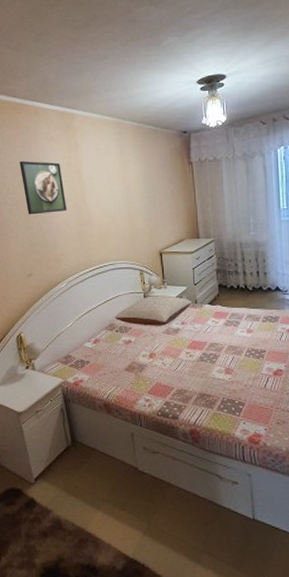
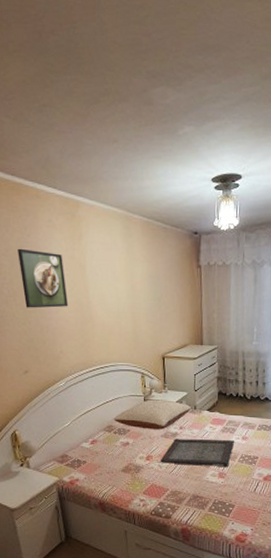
serving tray: none [163,334,240,362] -> present [160,439,235,467]

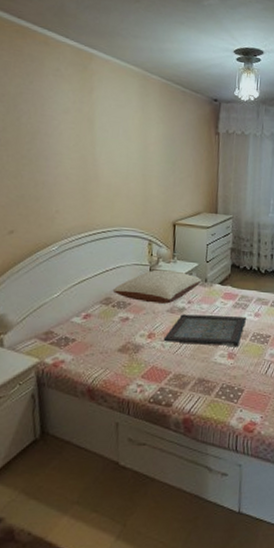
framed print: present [18,248,68,308] -> none [15,94,71,163]

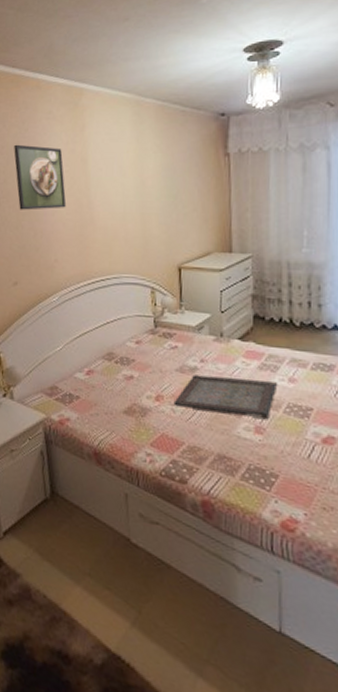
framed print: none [15,94,71,163] -> present [14,144,67,210]
pillow: present [112,269,202,304] -> none [114,321,217,362]

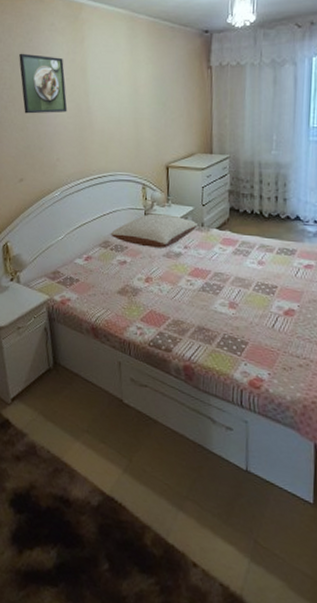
pillow: none [114,321,217,362] -> present [110,213,199,249]
serving tray: present [173,374,278,419] -> none [161,259,249,296]

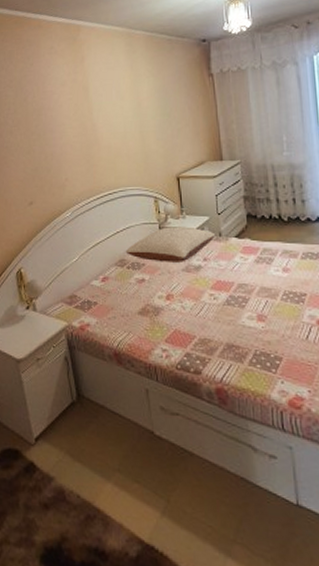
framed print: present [19,53,68,114] -> none [21,77,73,137]

